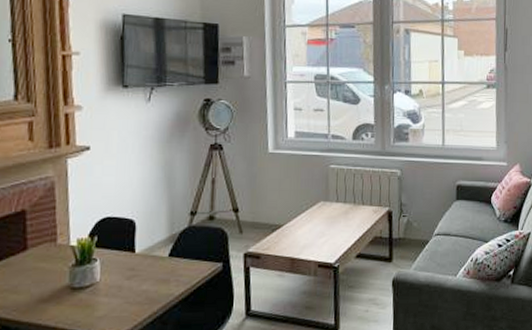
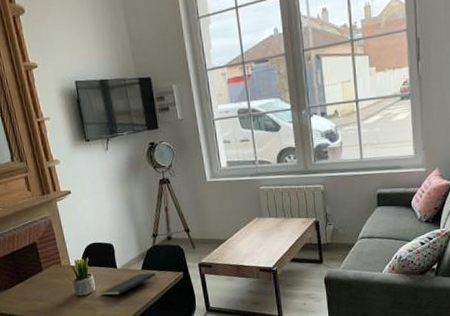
notepad: none [105,262,187,290] -> present [100,273,157,296]

